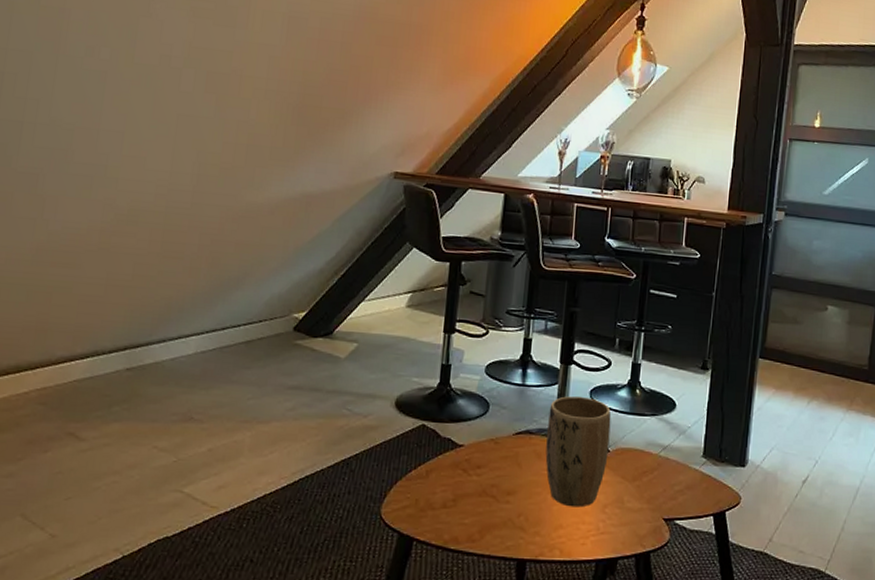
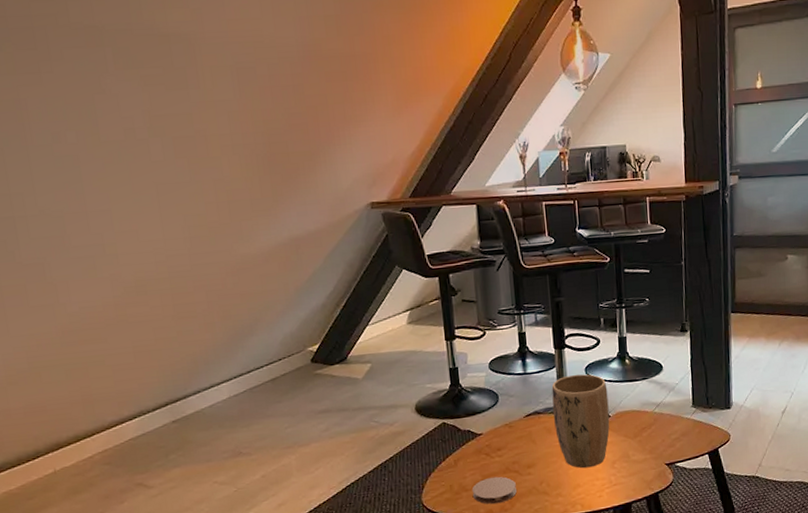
coaster: none [439,498,491,532] -> present [472,476,517,505]

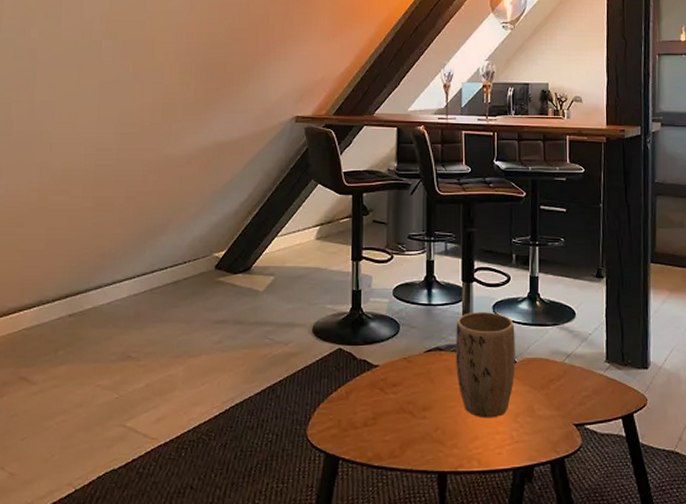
coaster: present [472,476,517,505] -> none [361,416,409,448]

